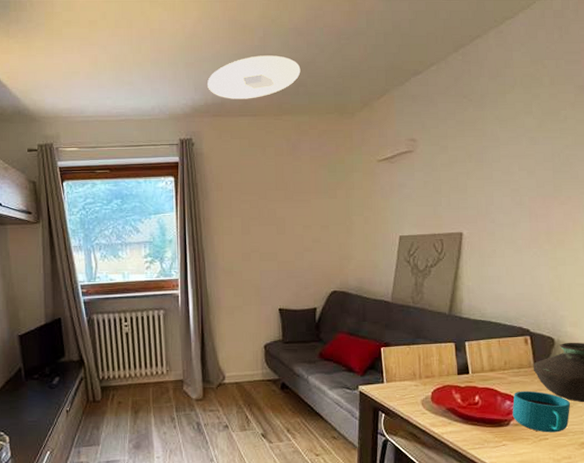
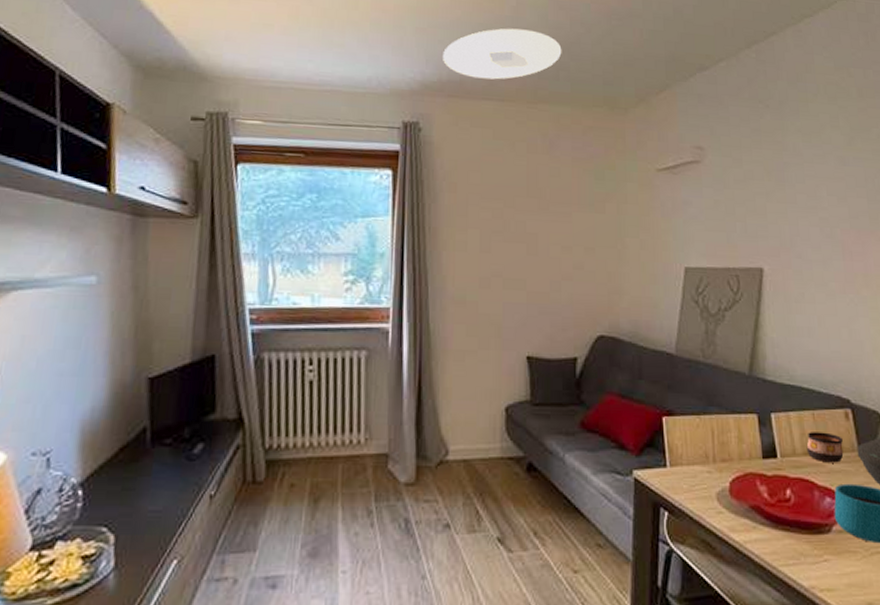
cup: none [492,354,522,376] -> present [806,432,844,463]

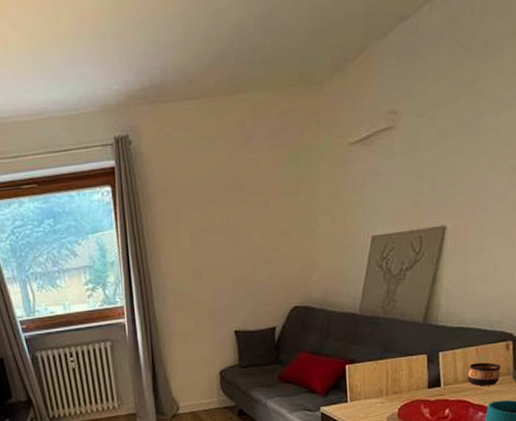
ceiling light: present [443,28,562,80] -> none [143,10,257,79]

